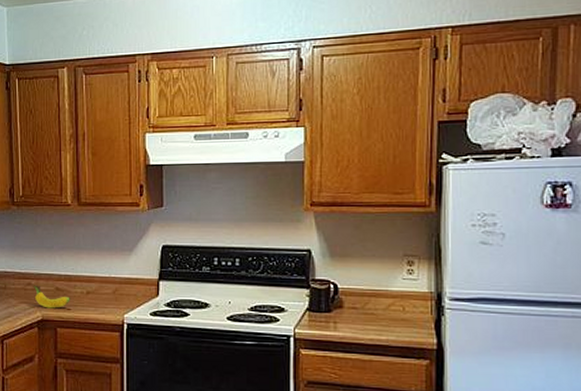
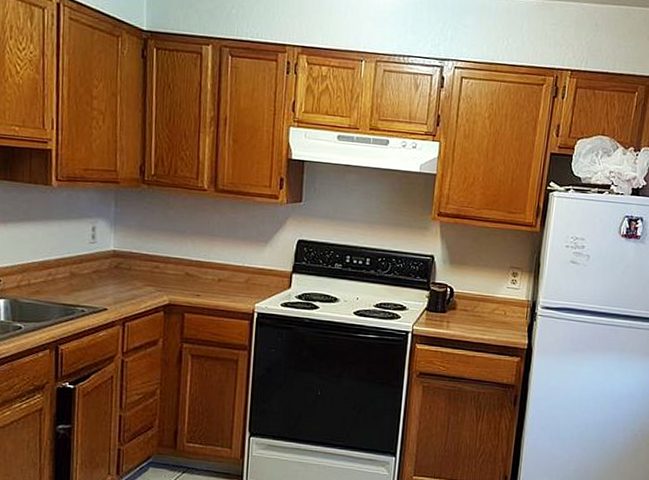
fruit: present [31,283,70,309] -> none [159,267,201,294]

